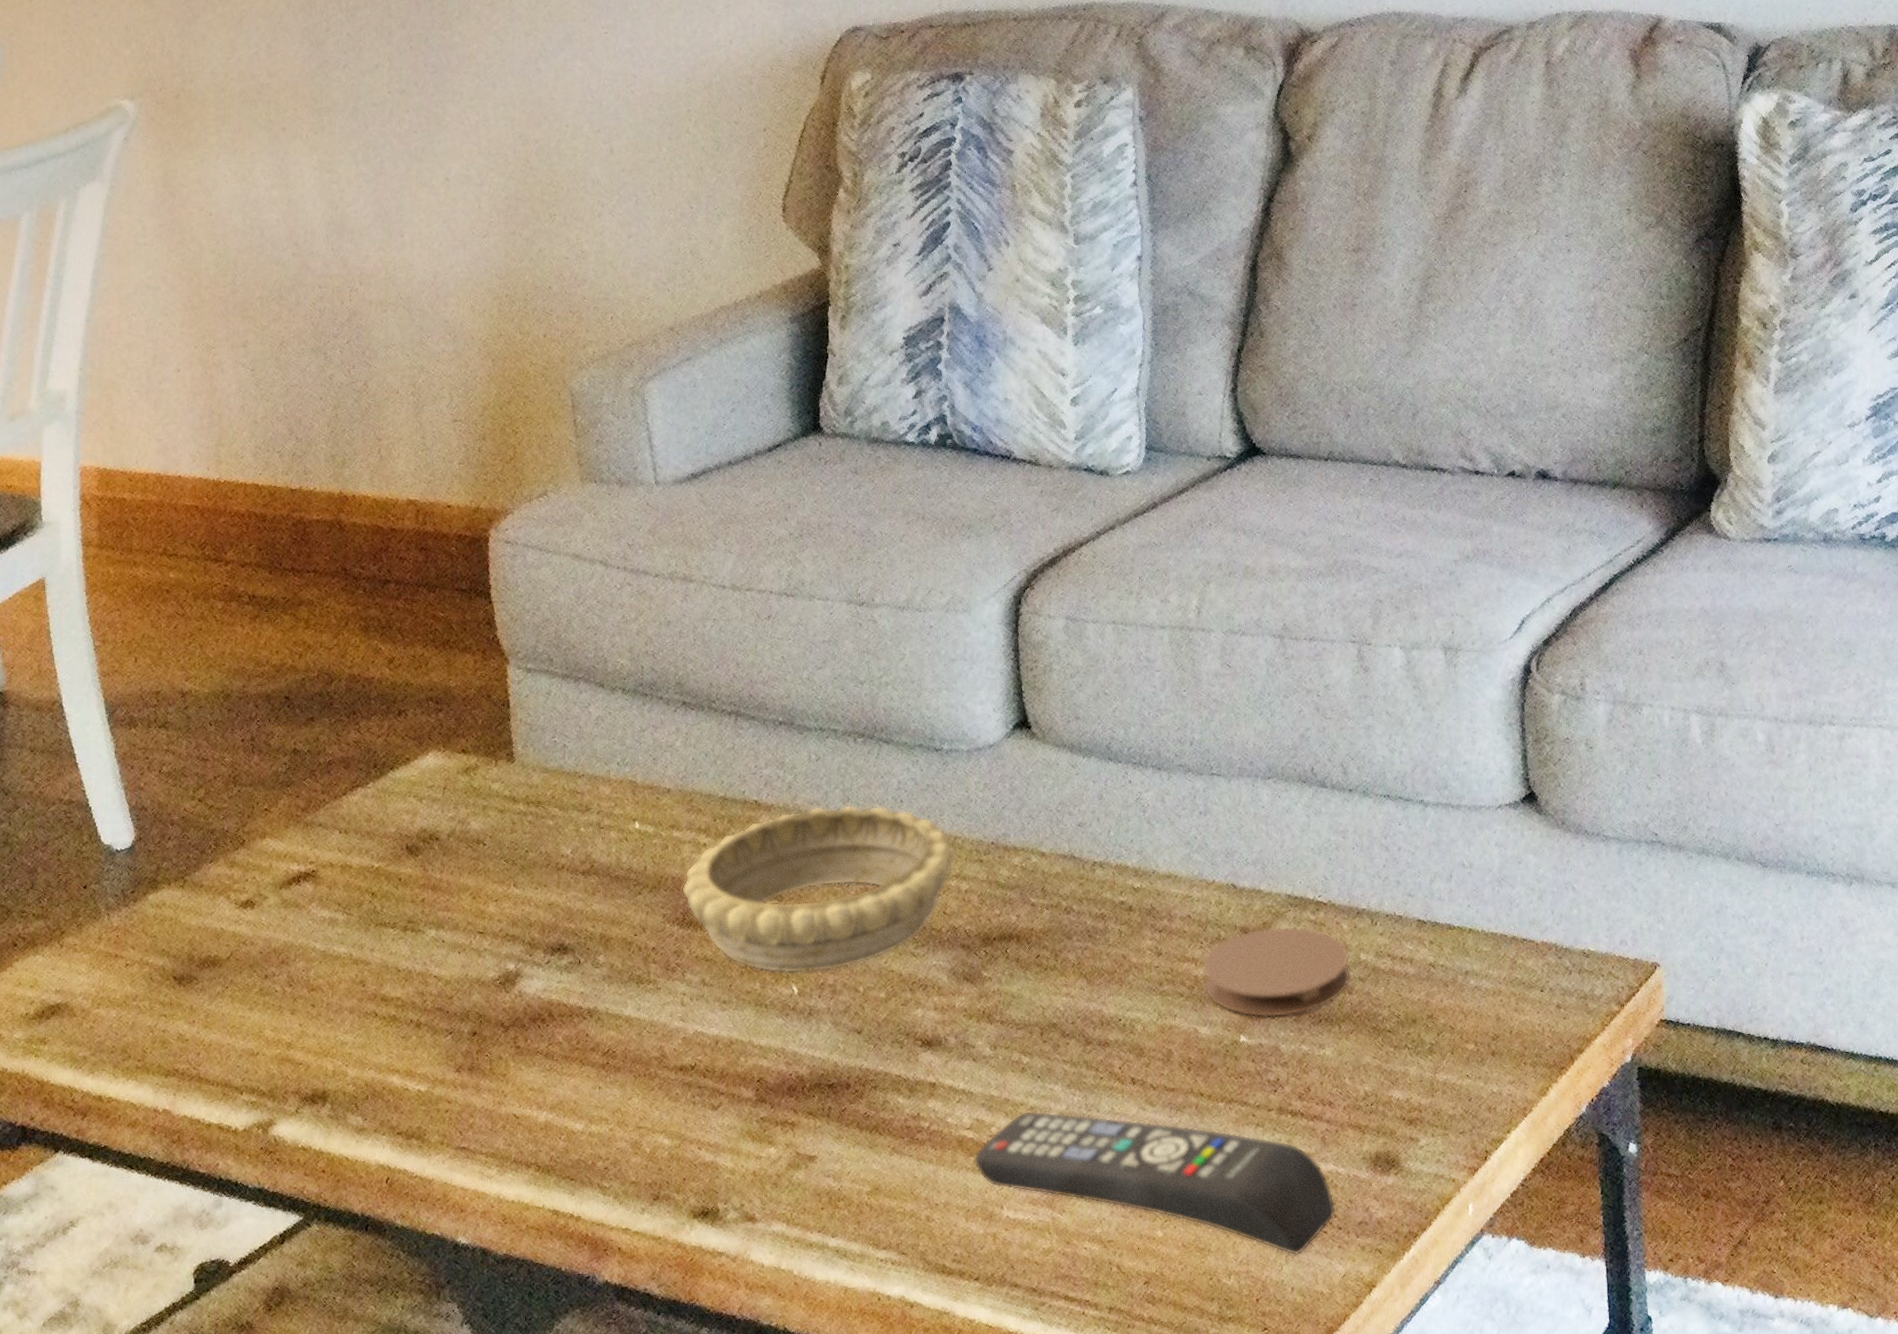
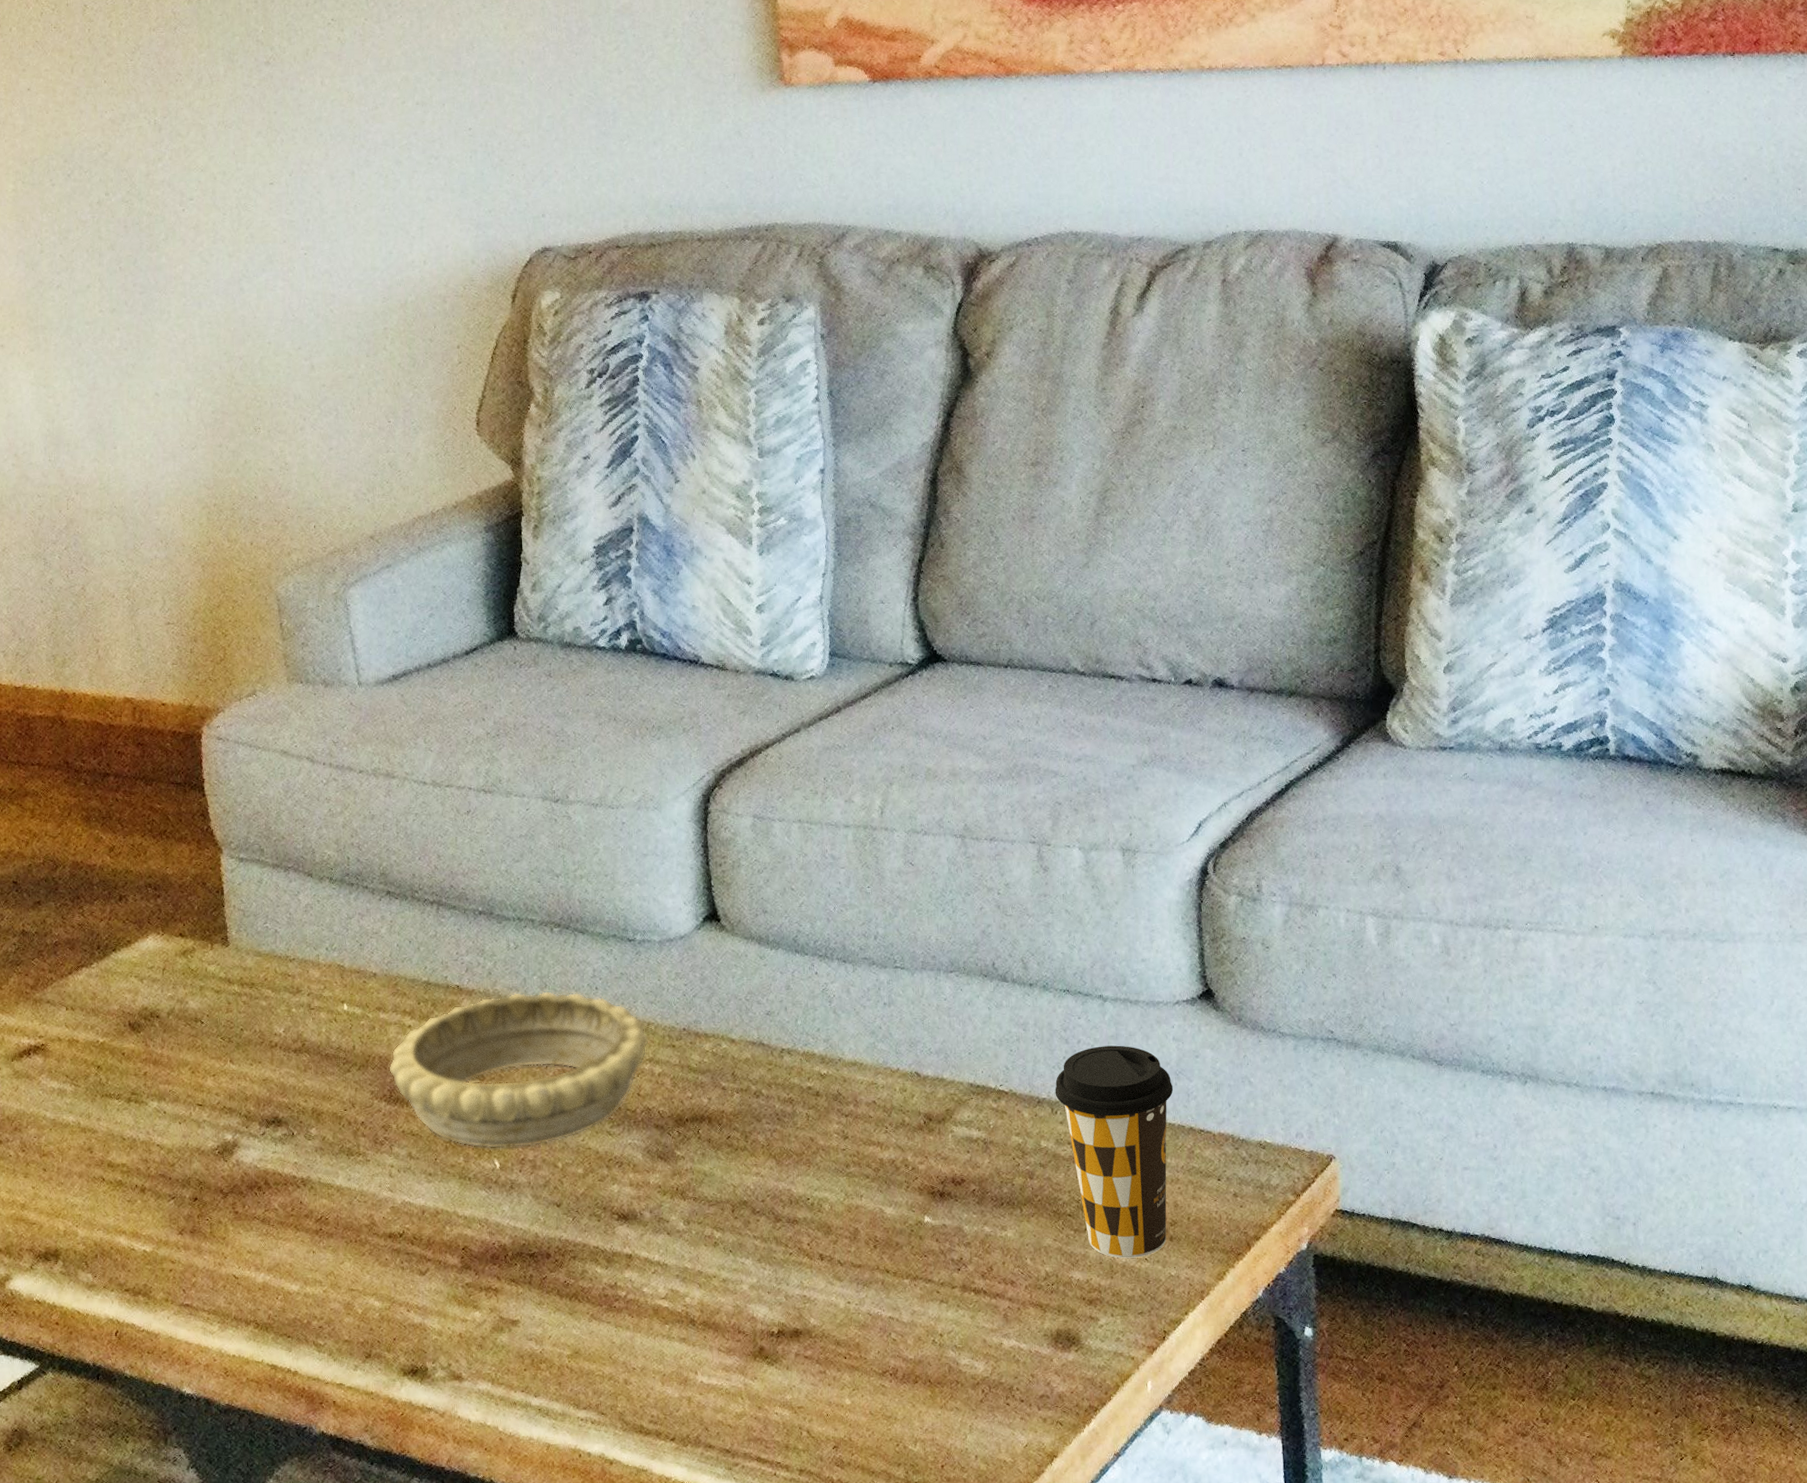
remote control: present [973,1110,1336,1256] -> none [668,1282,1018,1426]
coaster: present [1202,926,1352,1018] -> none [887,1113,1032,1200]
coffee cup: none [1375,852,1496,1076] -> present [1055,1045,1174,1259]

